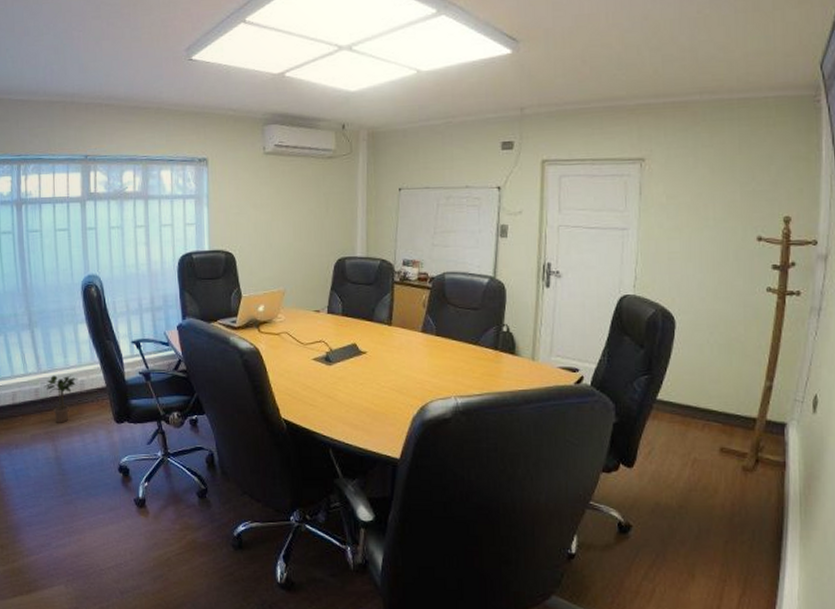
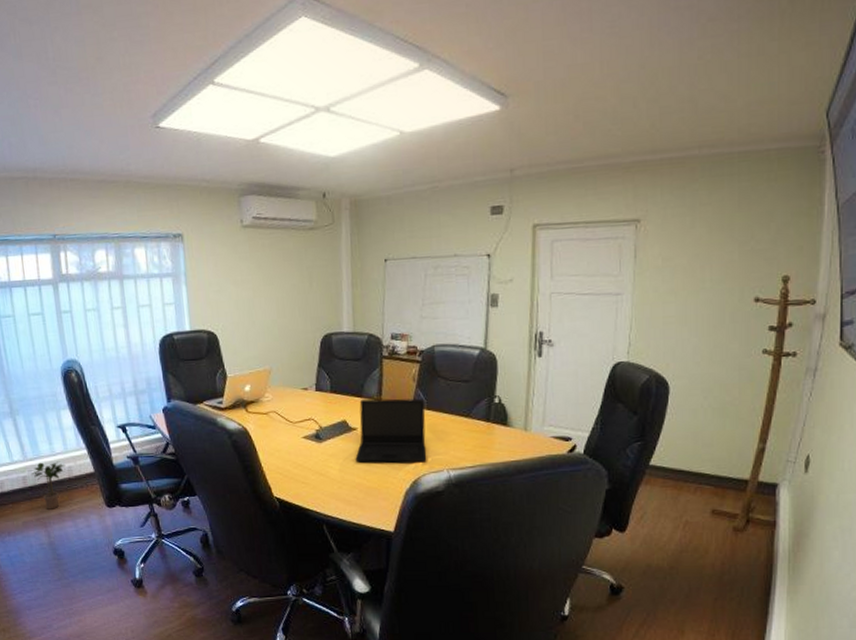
laptop: none [364,323,435,389] -> present [355,398,427,463]

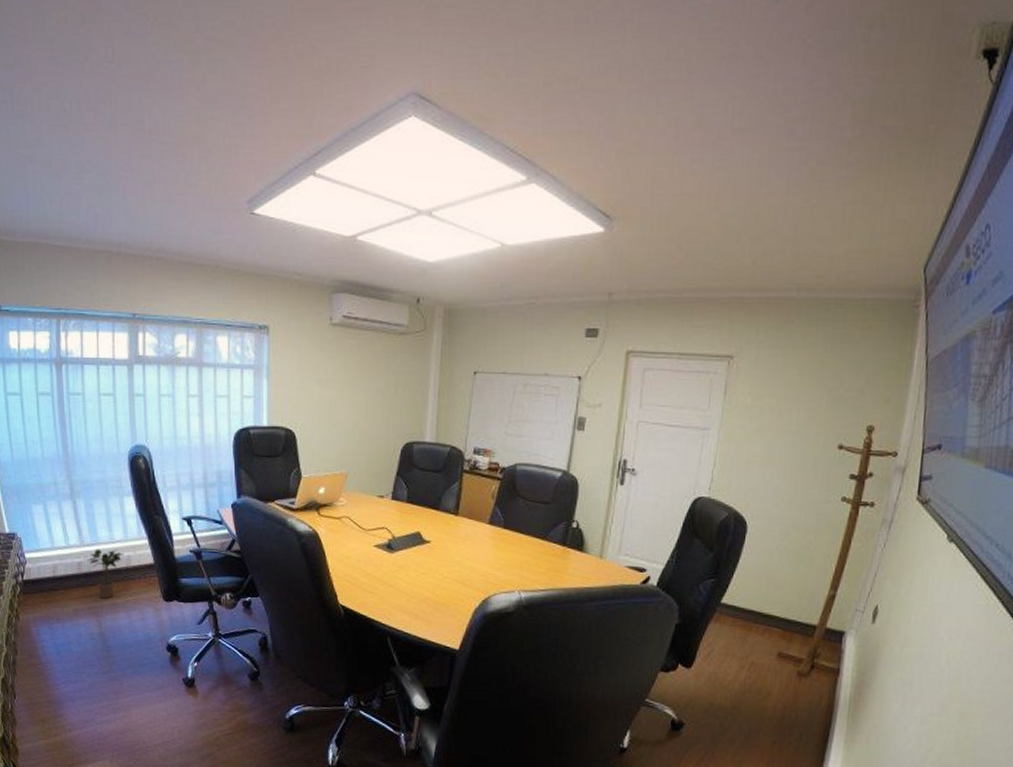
laptop: present [355,398,427,463] -> none [426,511,502,582]

